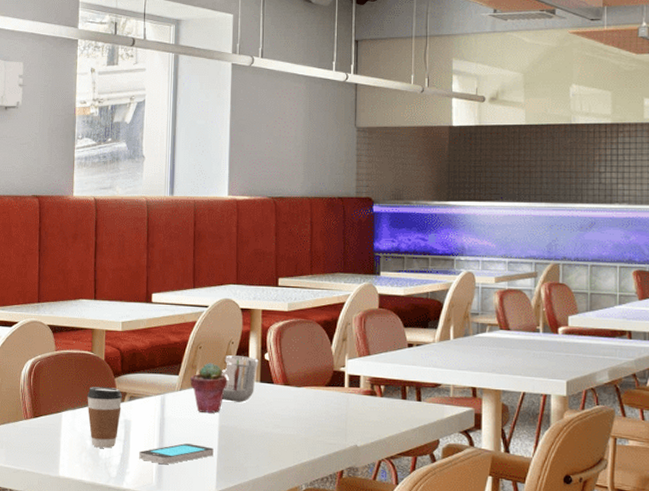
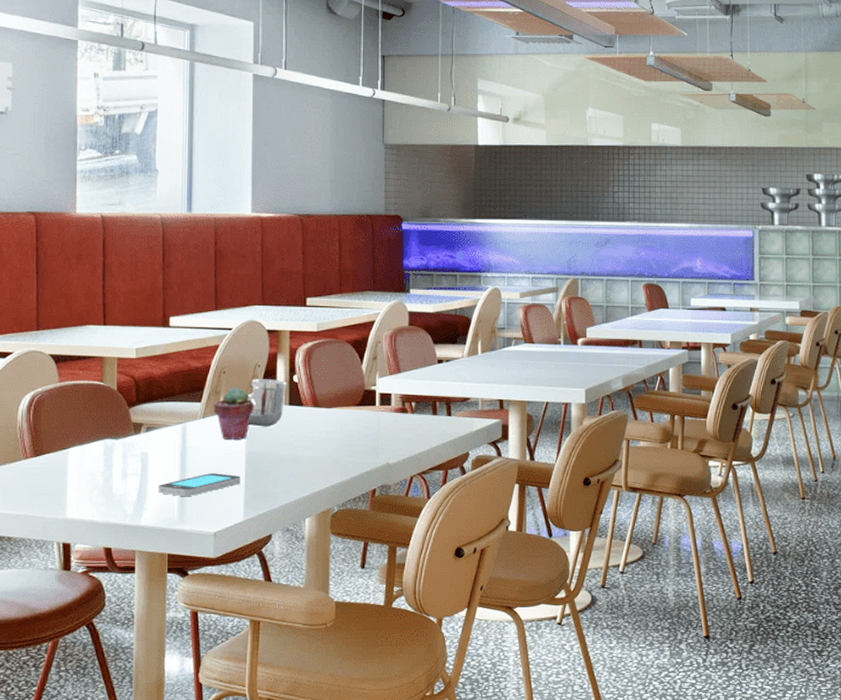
coffee cup: present [87,387,123,448] -> none [97,419,139,484]

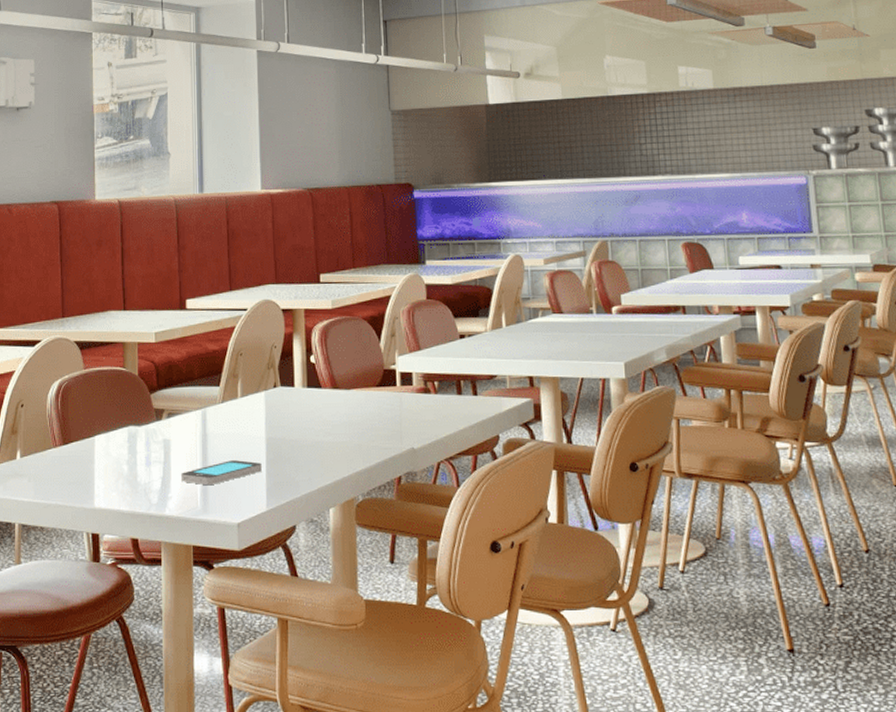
potted succulent: present [214,388,254,440] -> none [232,370,272,425]
pipe fitting: present [246,379,287,427] -> none [263,360,305,411]

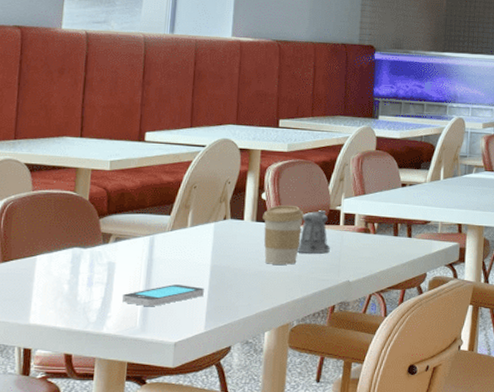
coffee cup: none [314,368,357,434] -> present [263,205,304,265]
pepper shaker: none [353,371,389,420] -> present [296,210,330,254]

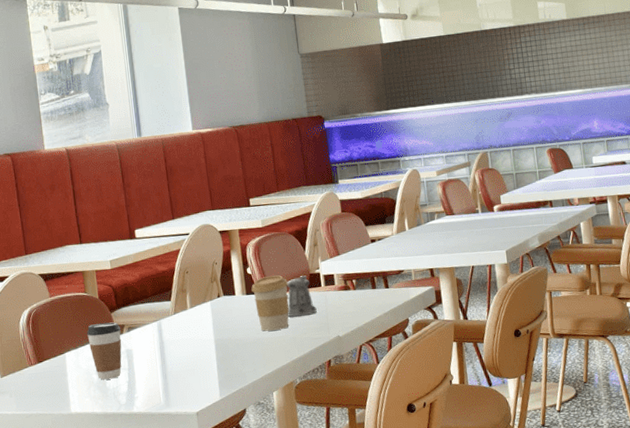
coffee cup: none [66,228,108,292] -> present [87,322,122,380]
smartphone: present [122,284,204,306] -> none [144,360,213,384]

